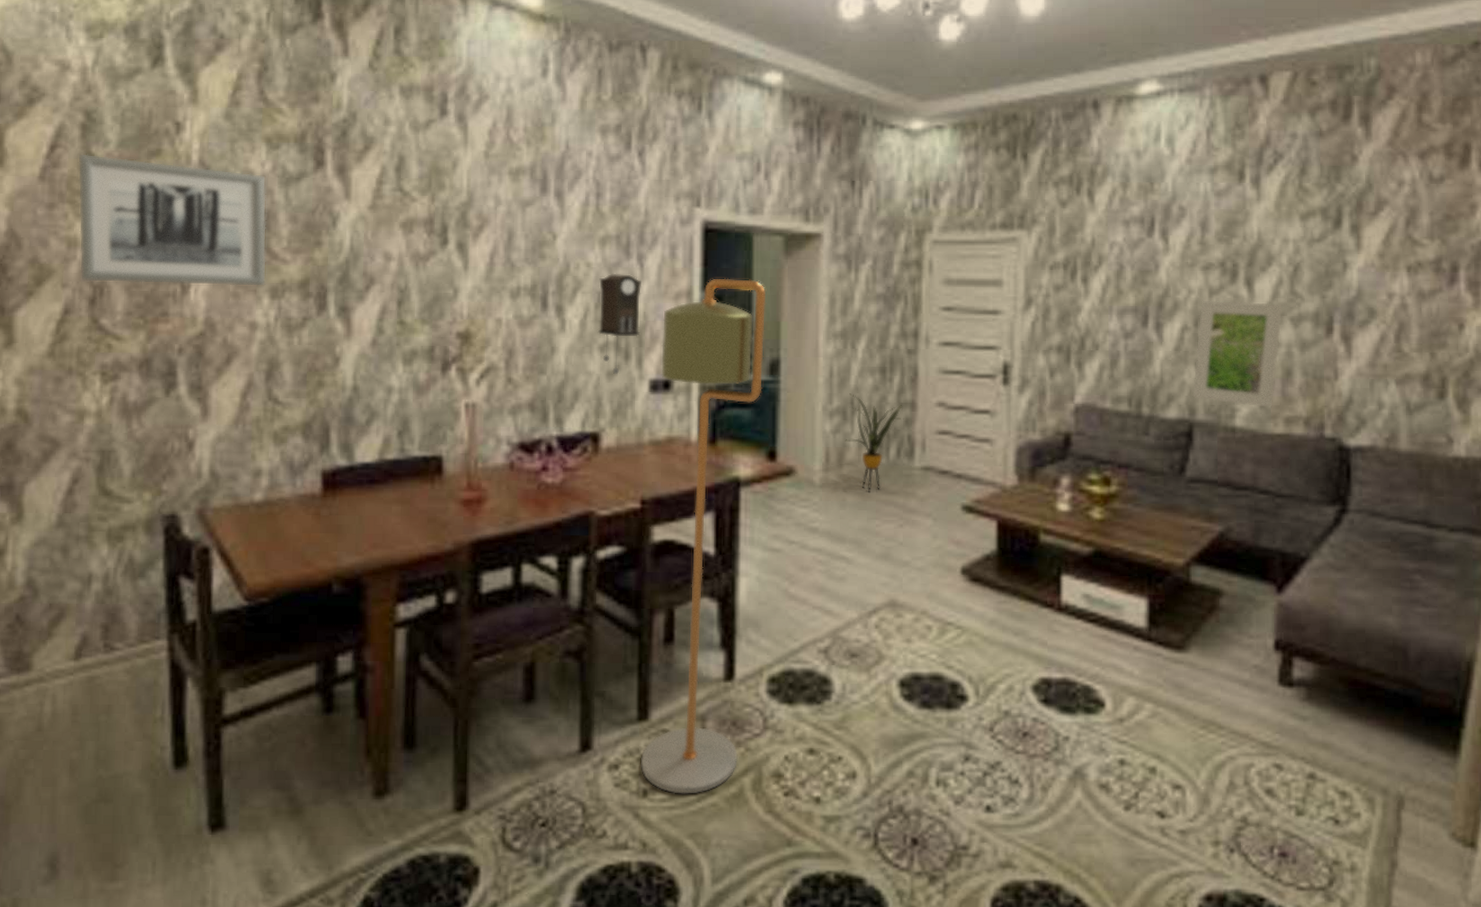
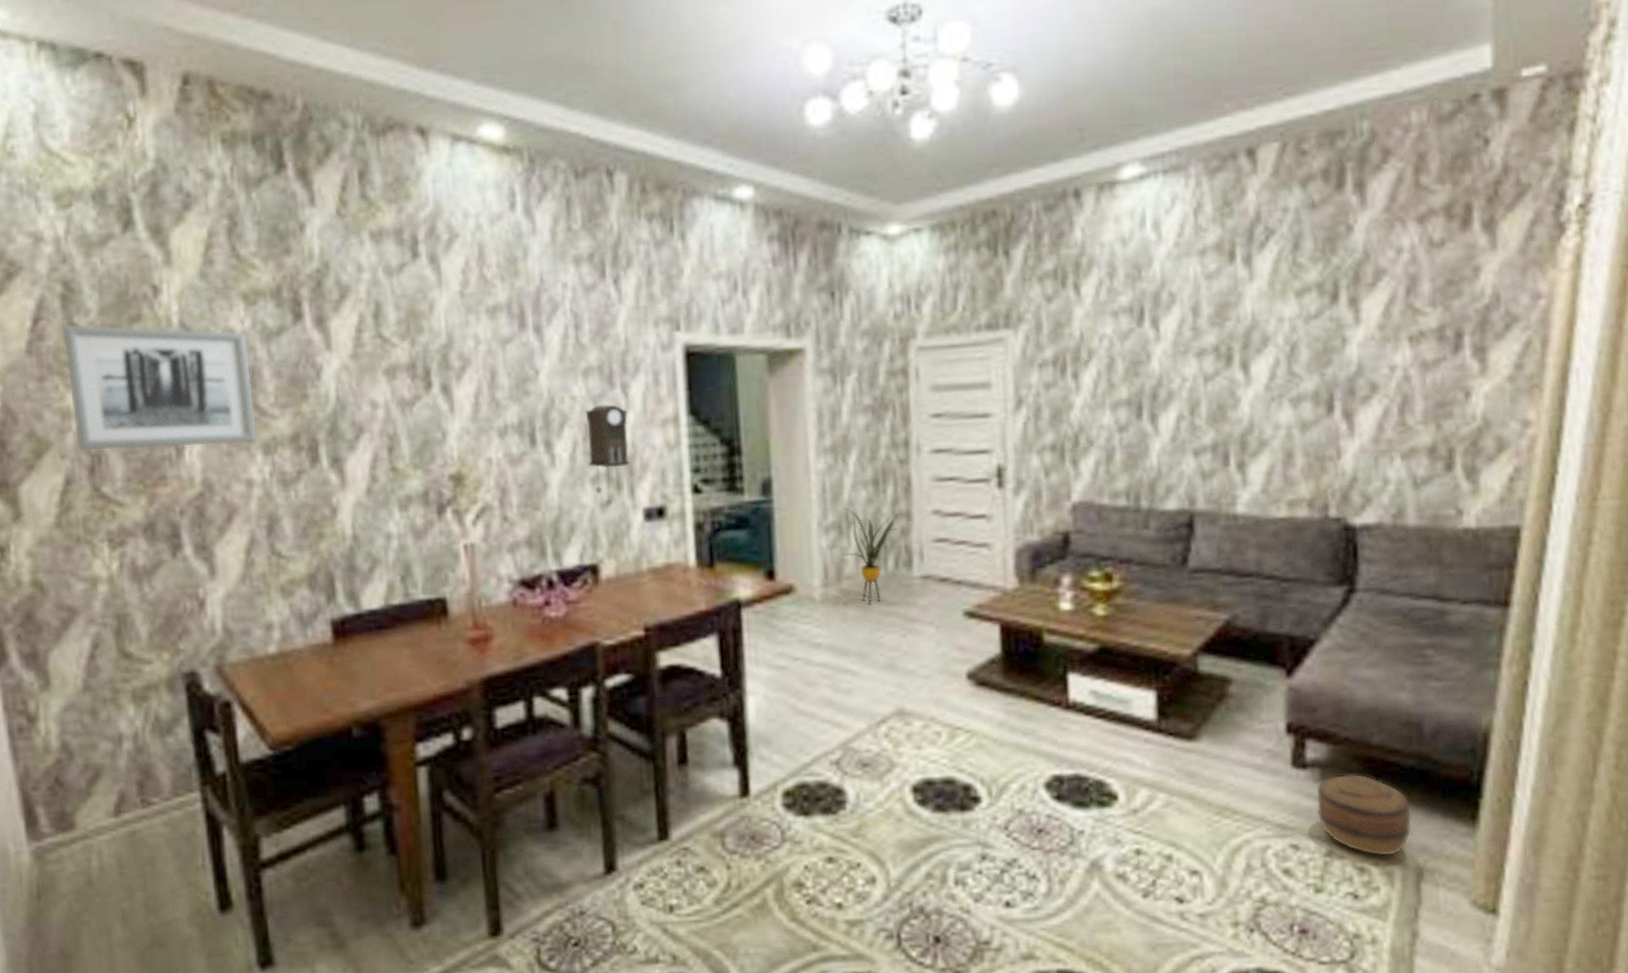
floor lamp: present [640,278,767,794] -> none [652,400,759,908]
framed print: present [1192,300,1283,409] -> none [1191,384,1281,493]
basket: none [1301,695,1395,781] -> present [1316,773,1412,856]

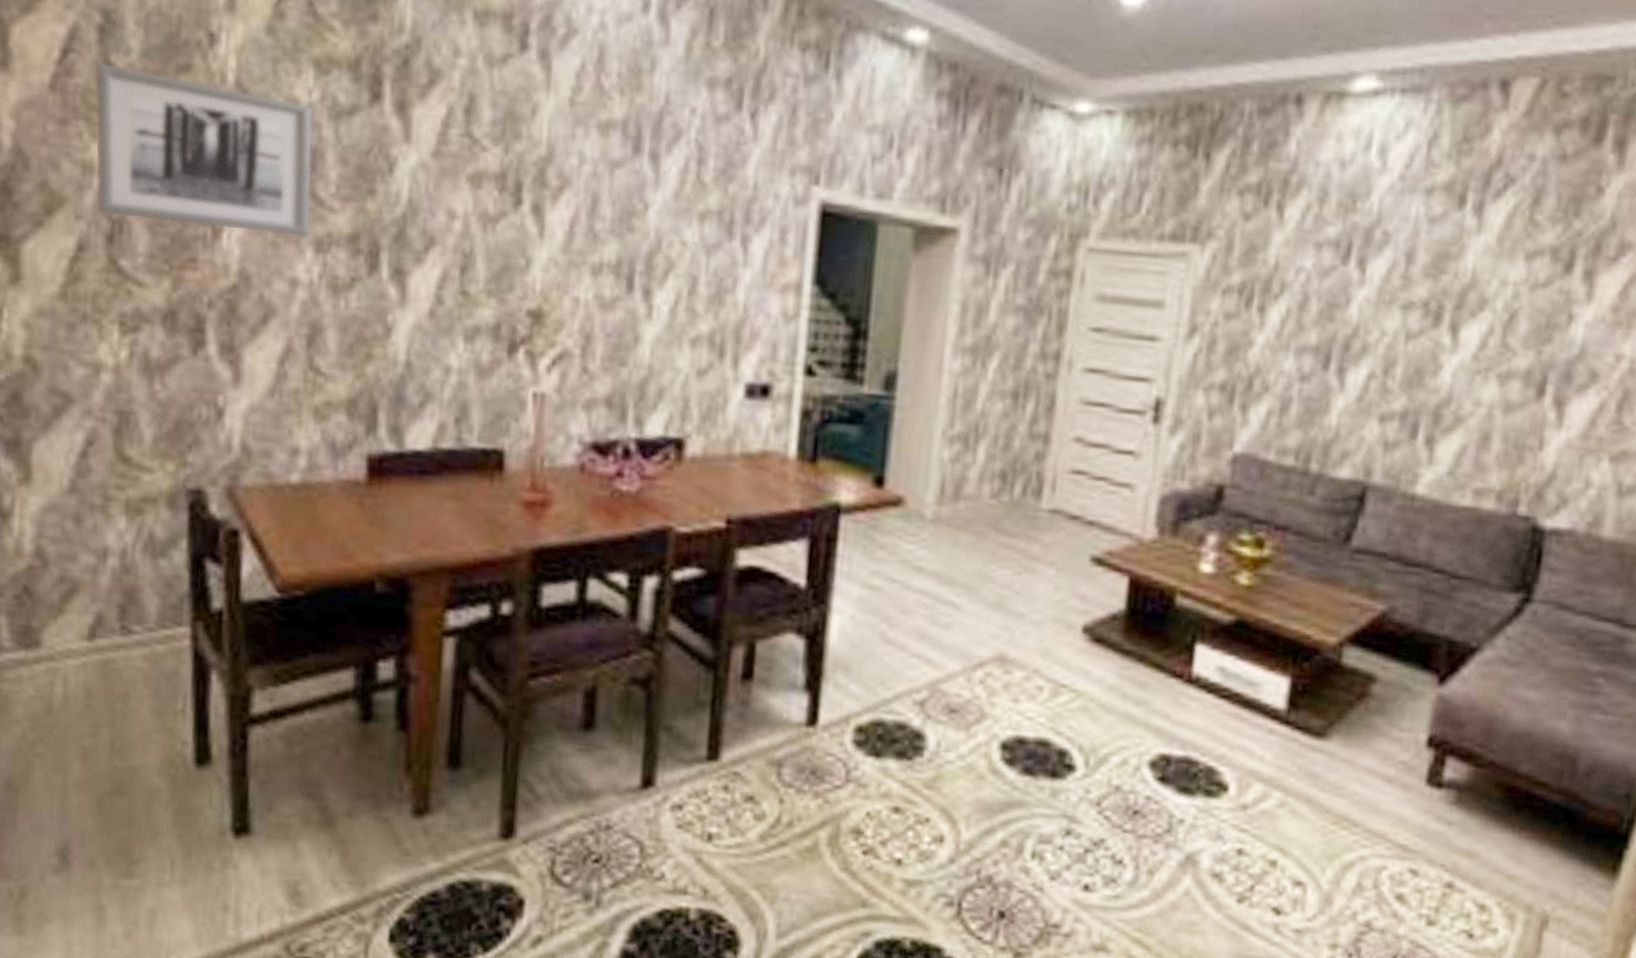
pendulum clock: present [585,404,631,506] -> none [689,255,744,374]
house plant: present [842,508,900,605] -> none [964,418,1035,533]
basket: present [1316,773,1412,856] -> none [1444,801,1548,897]

